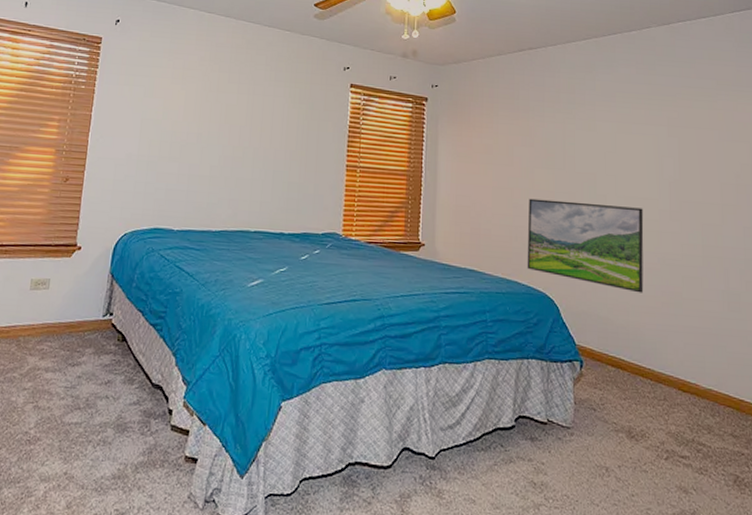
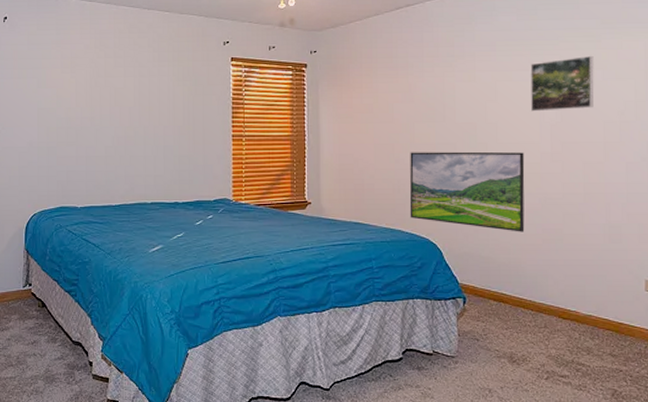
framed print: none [649,115,711,169] -> present [530,55,594,112]

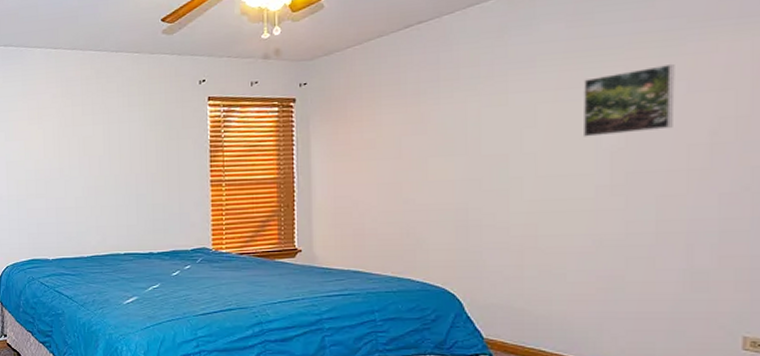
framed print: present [409,151,525,232] -> none [421,186,573,280]

